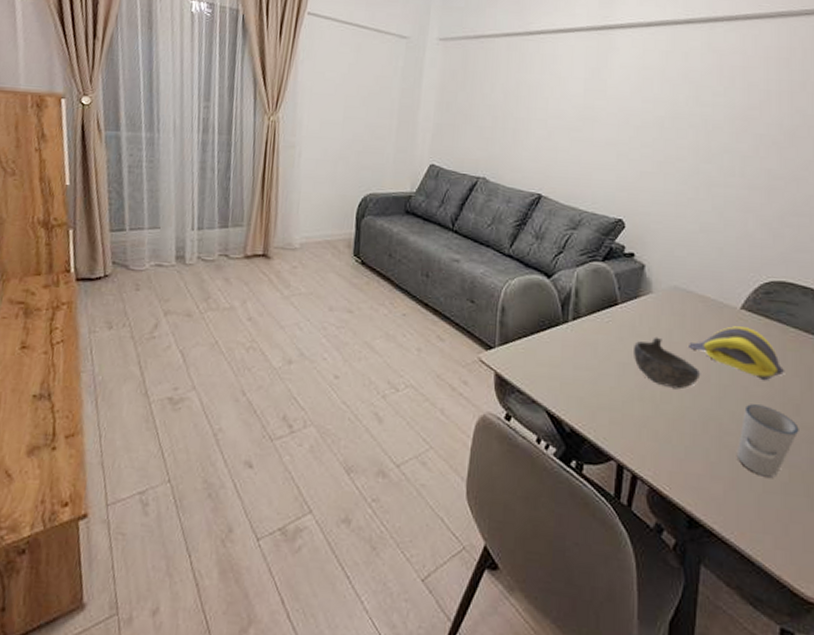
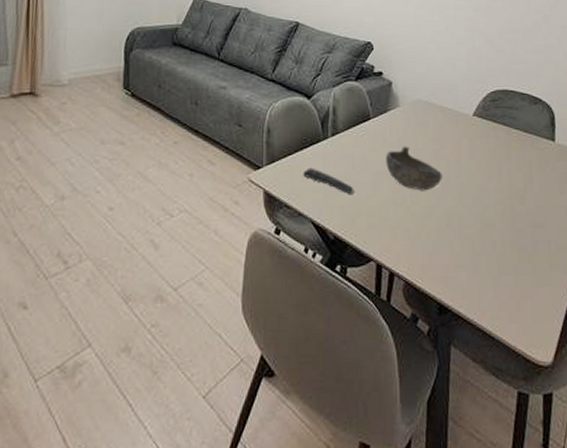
remote control: none [539,352,597,386] -> present [303,167,356,195]
banana bunch: present [689,326,785,381] -> none [432,131,511,177]
cup: present [736,404,799,477] -> none [475,198,524,261]

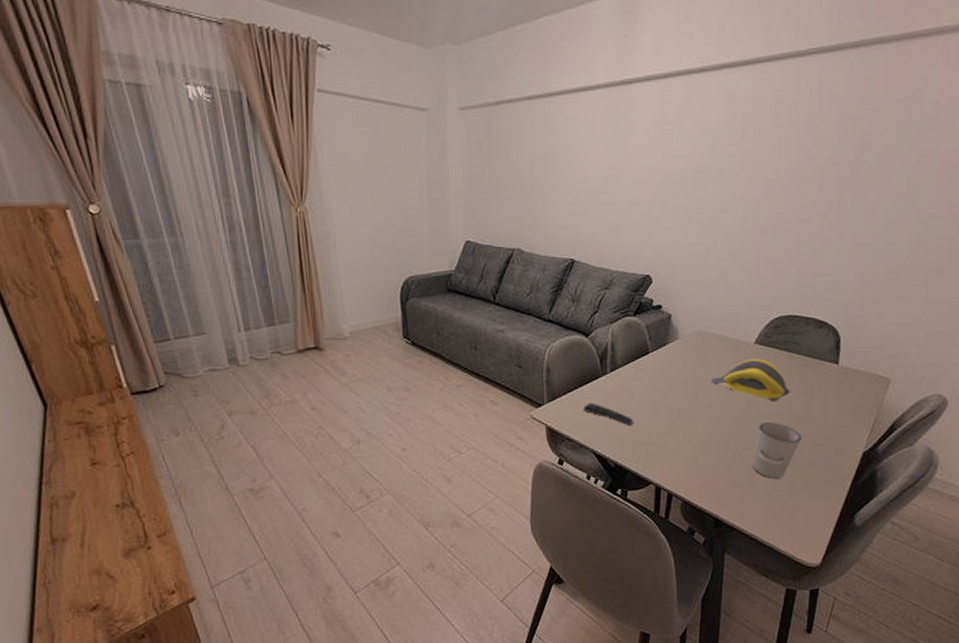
bowl: present [386,146,443,191] -> none [665,377,722,419]
banana bunch: none [432,131,511,177] -> present [711,359,791,402]
cup: none [475,198,524,261] -> present [752,422,802,479]

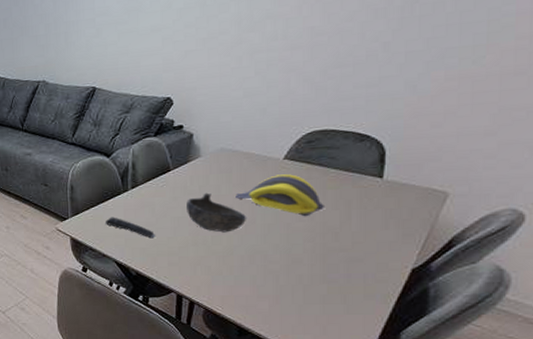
bowl: none [665,377,722,419] -> present [187,192,247,233]
cup: present [752,422,802,479] -> none [280,236,338,292]

